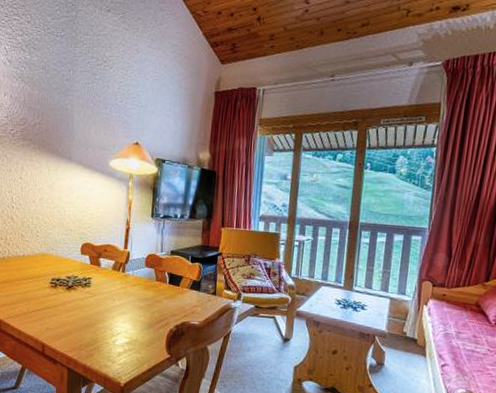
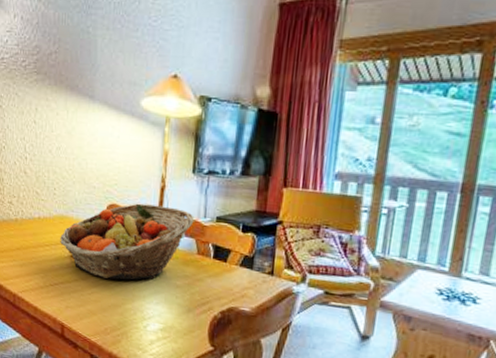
fruit basket: none [42,242,153,304] -> present [60,203,195,280]

